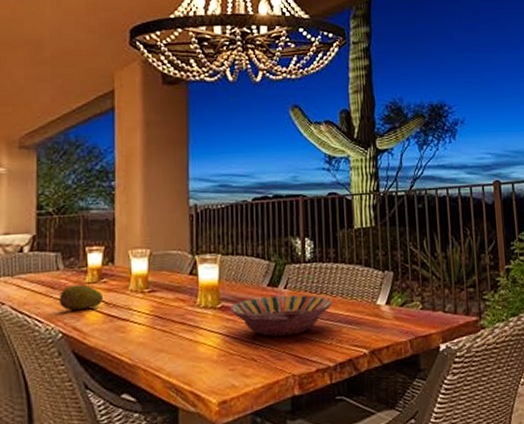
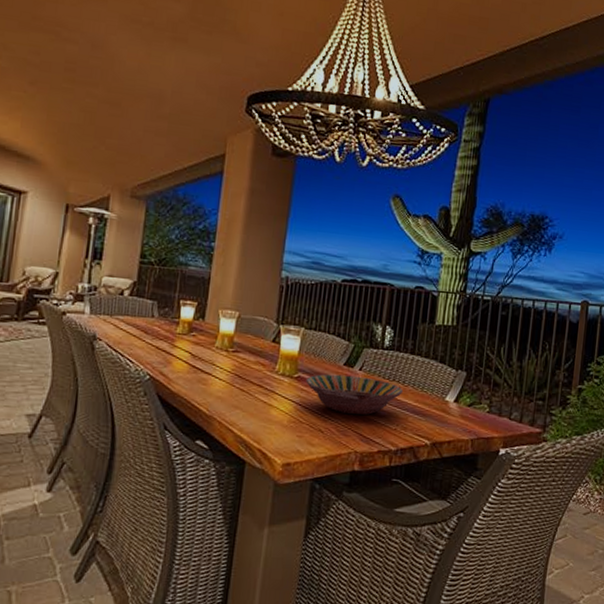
fruit: present [59,284,104,311] -> none [150,333,191,358]

